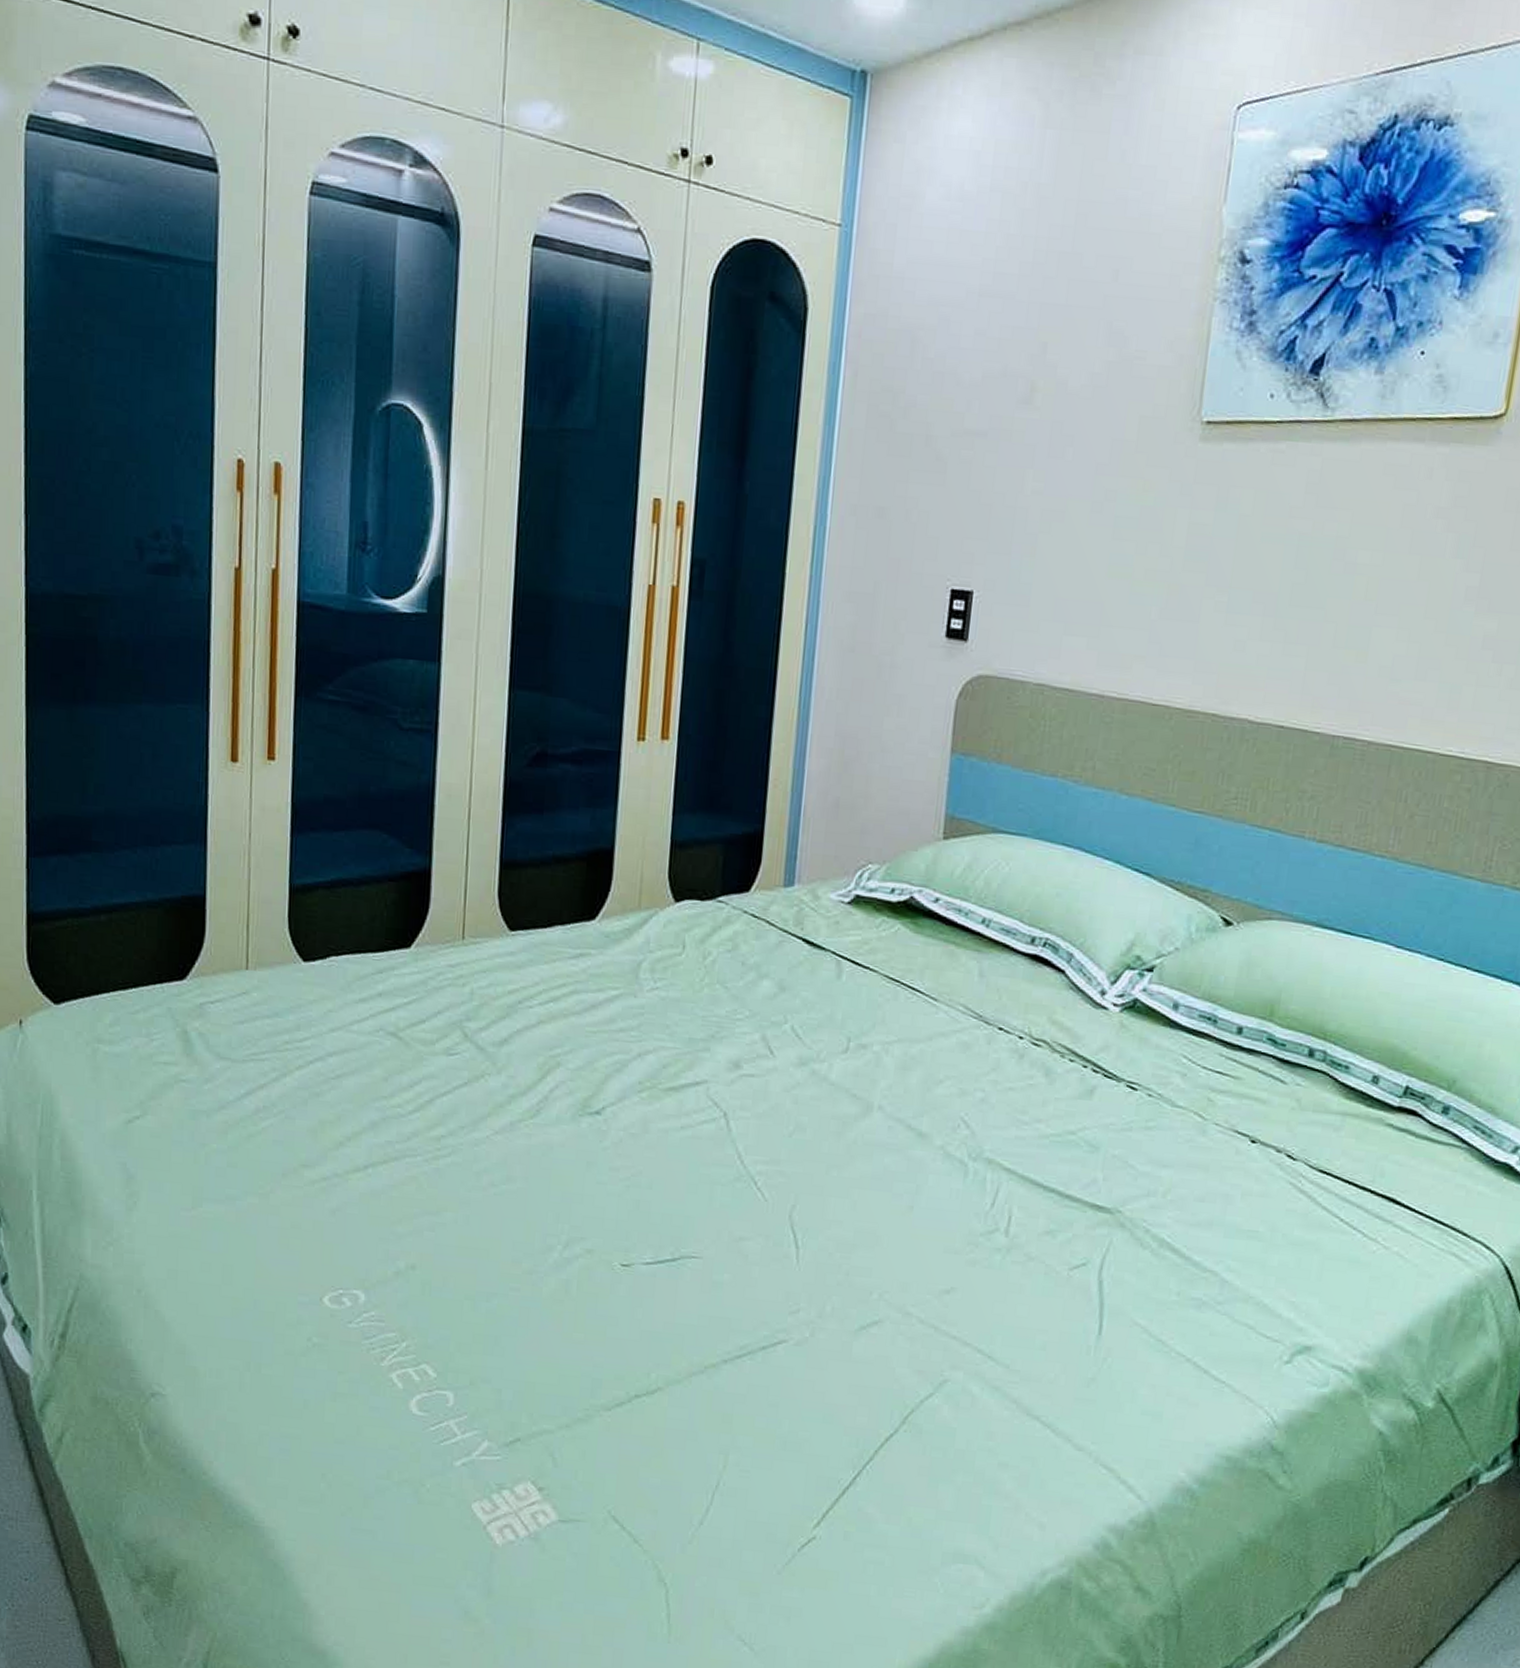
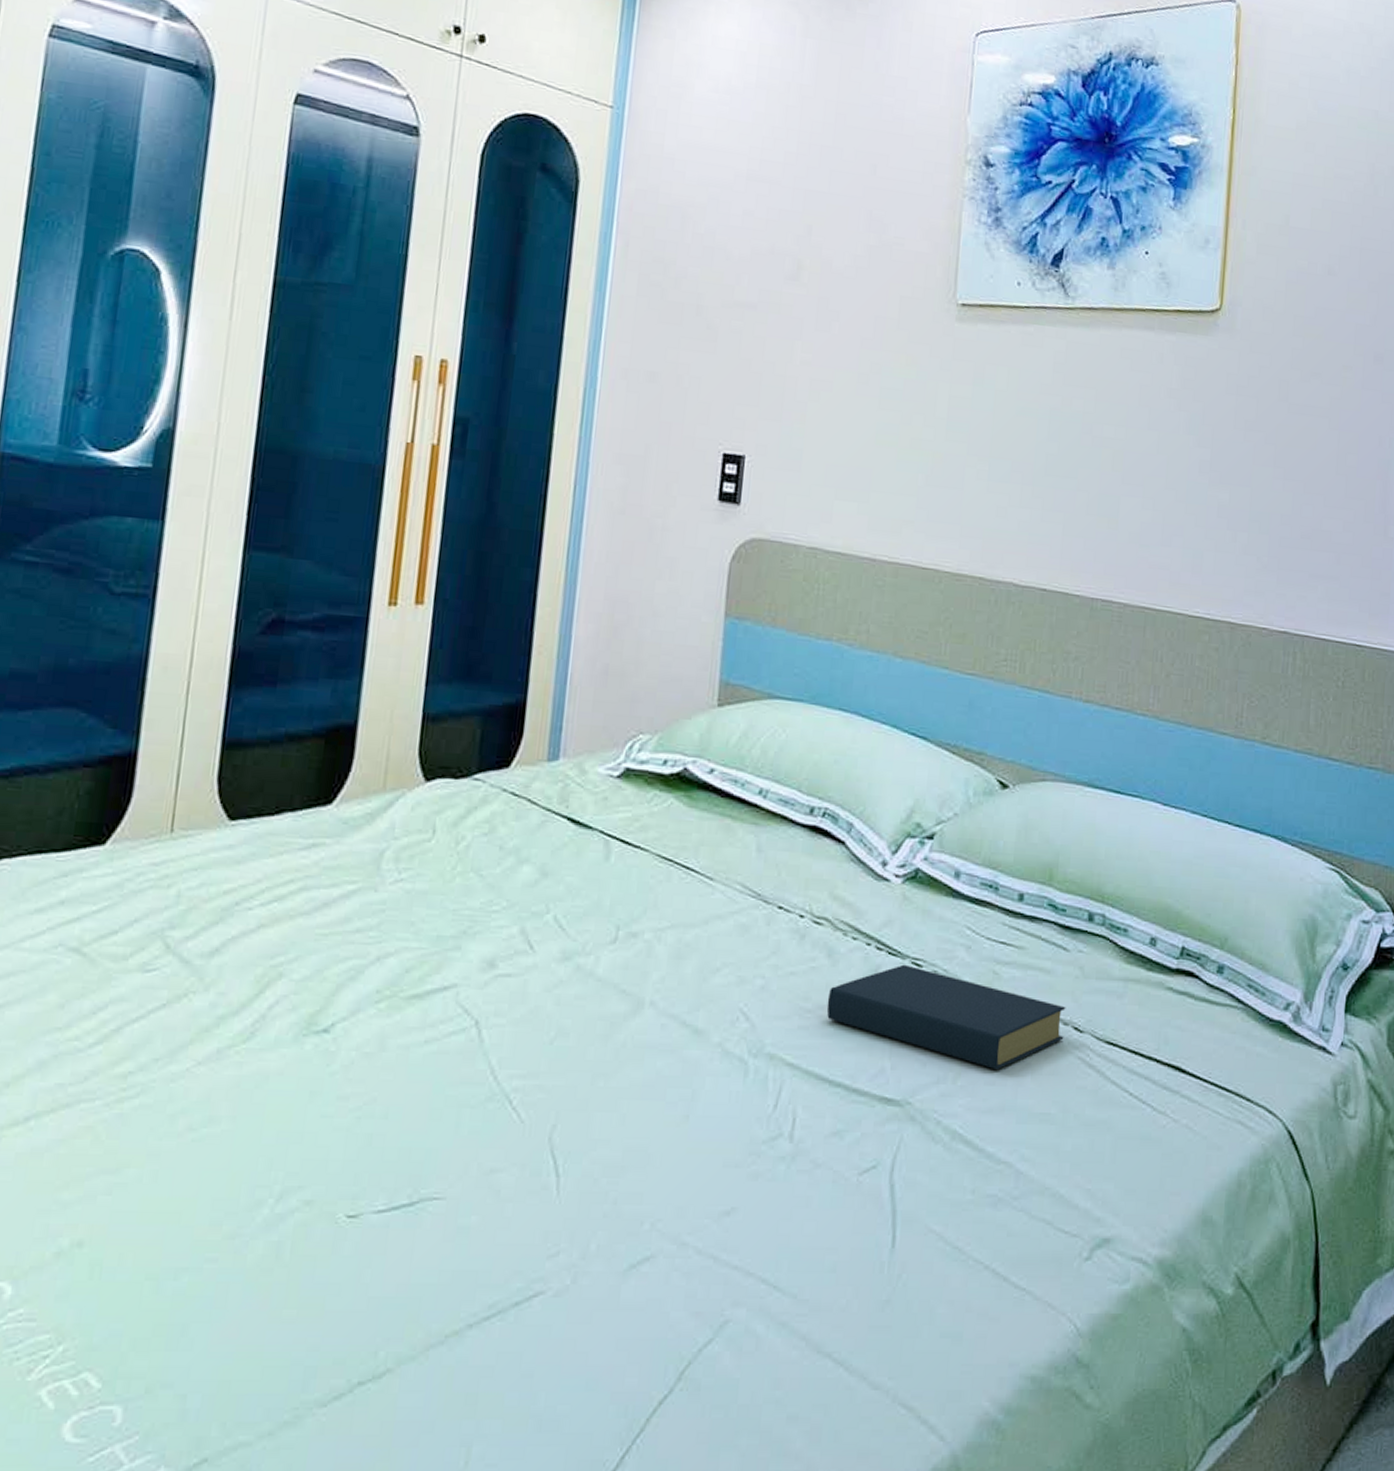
hardback book: none [1042,1087,1280,1188] -> present [826,964,1066,1069]

